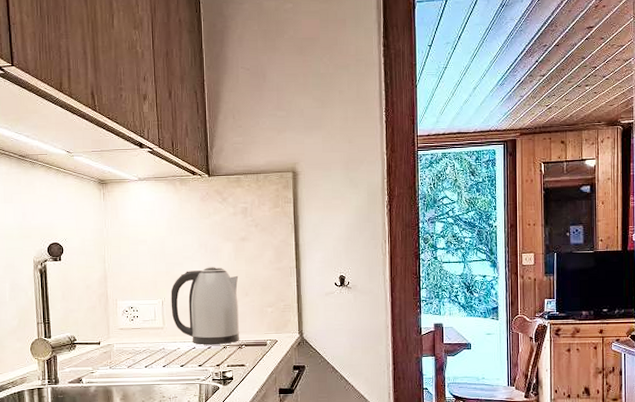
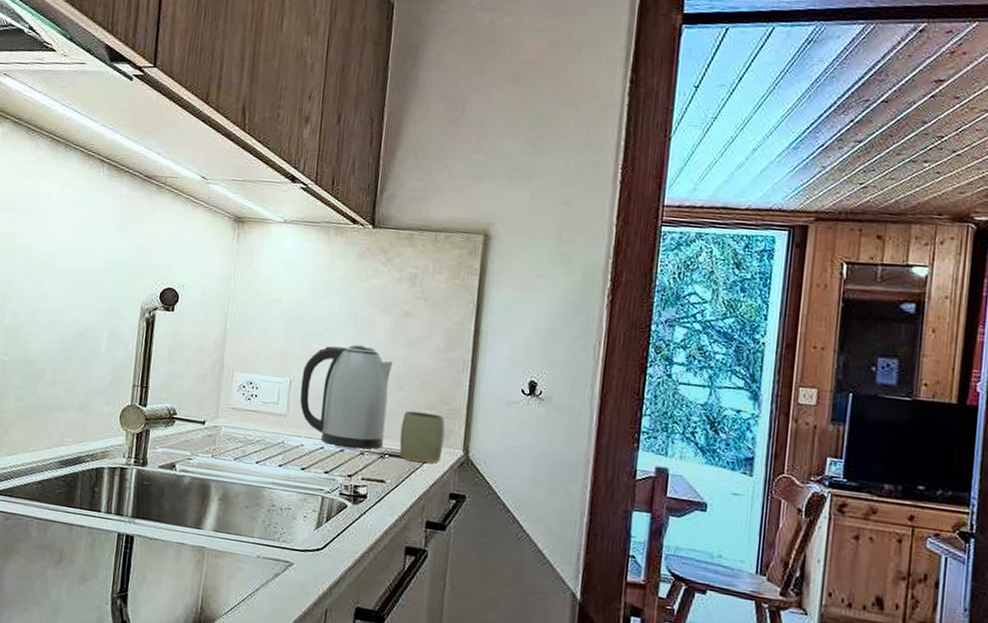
mug: none [251,310,284,347] -> present [399,410,445,464]

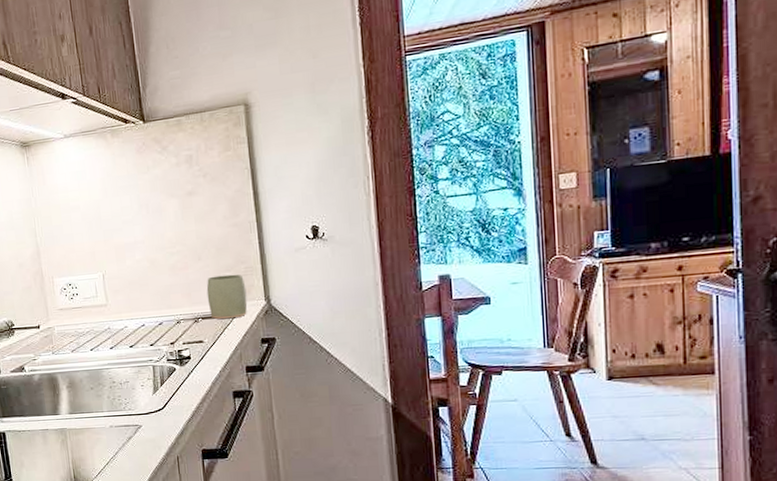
kettle: present [300,344,394,449] -> none [111,230,195,321]

